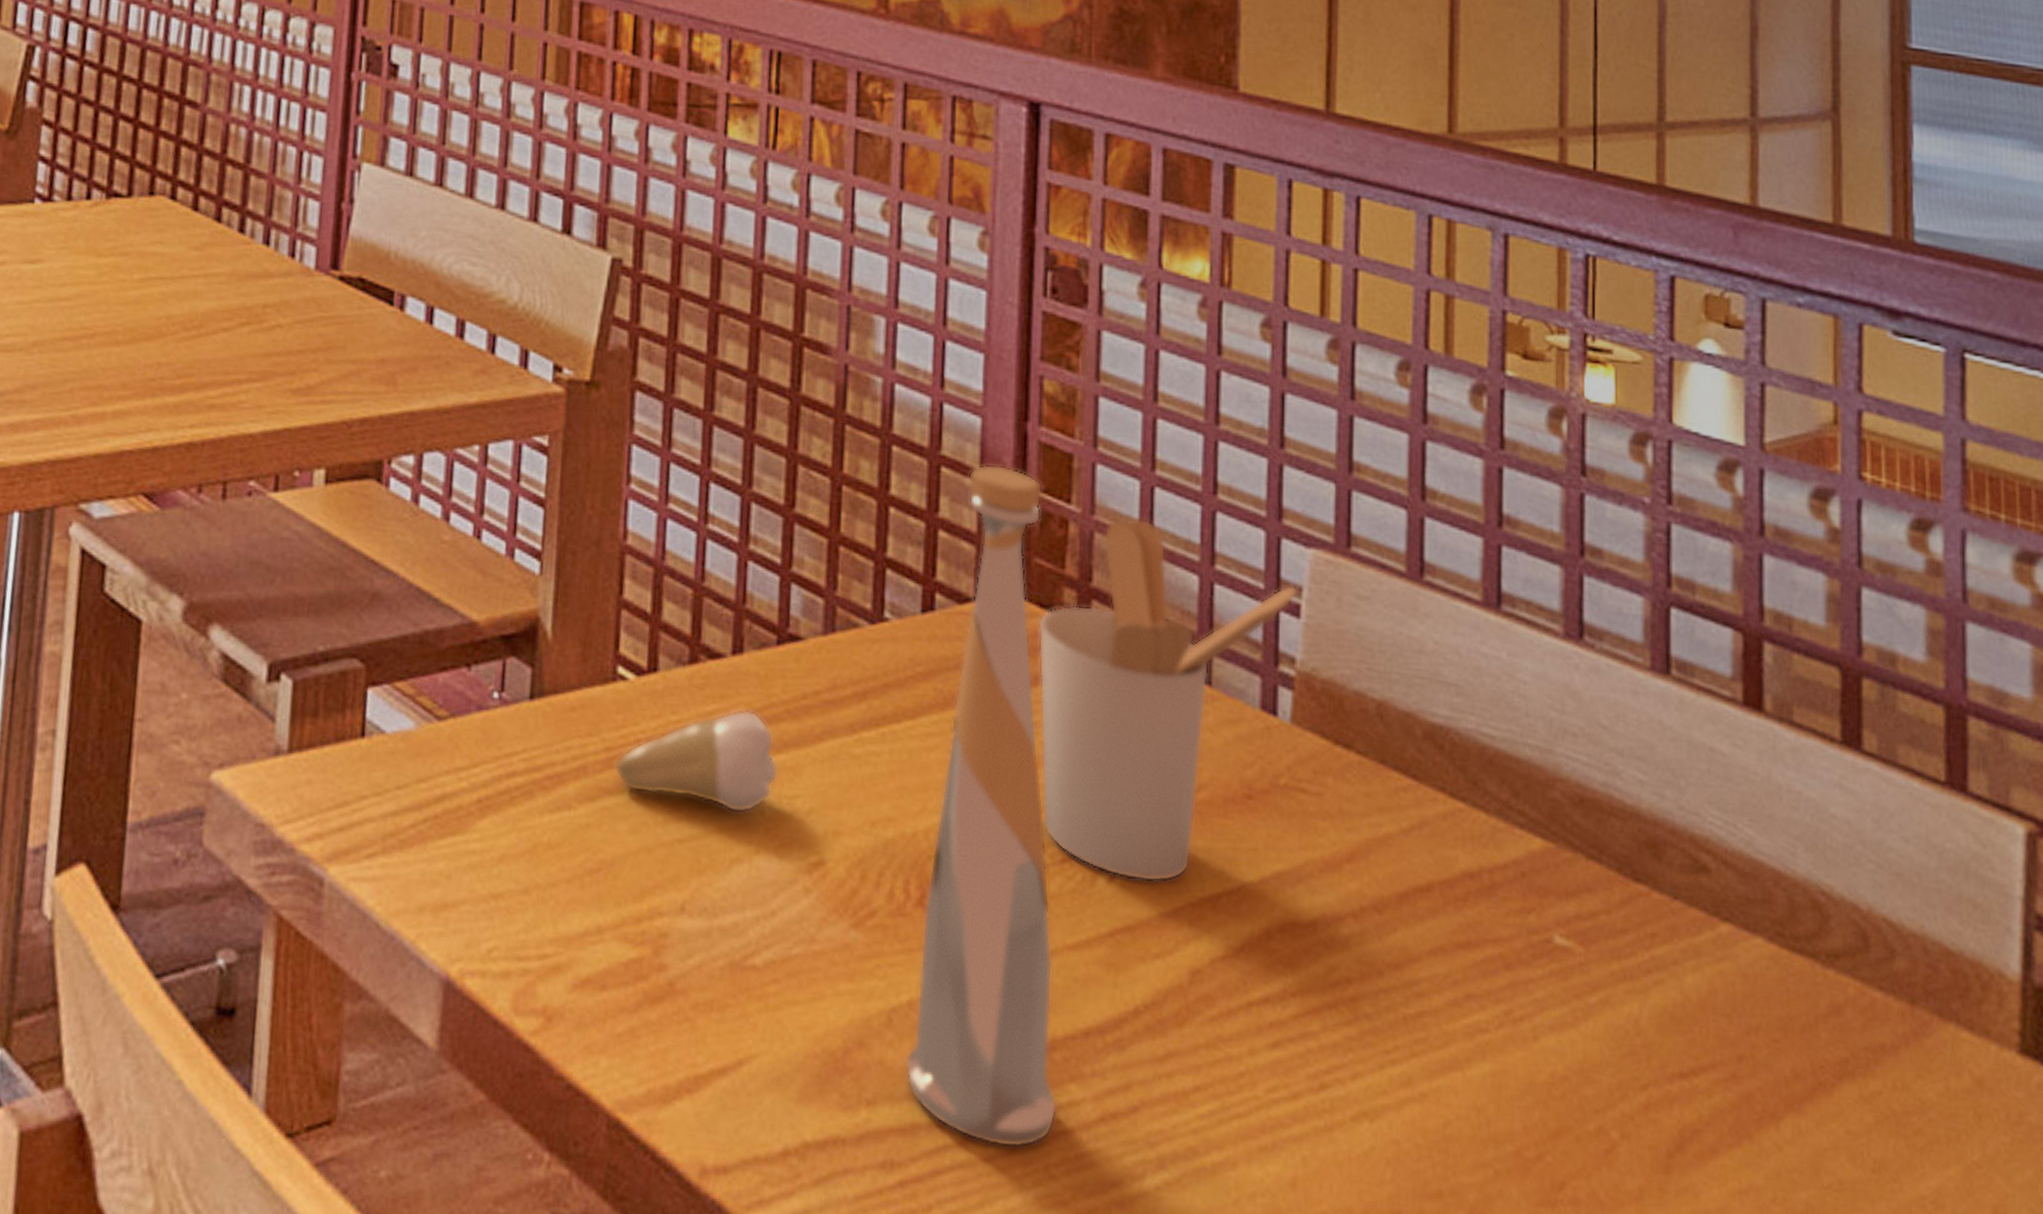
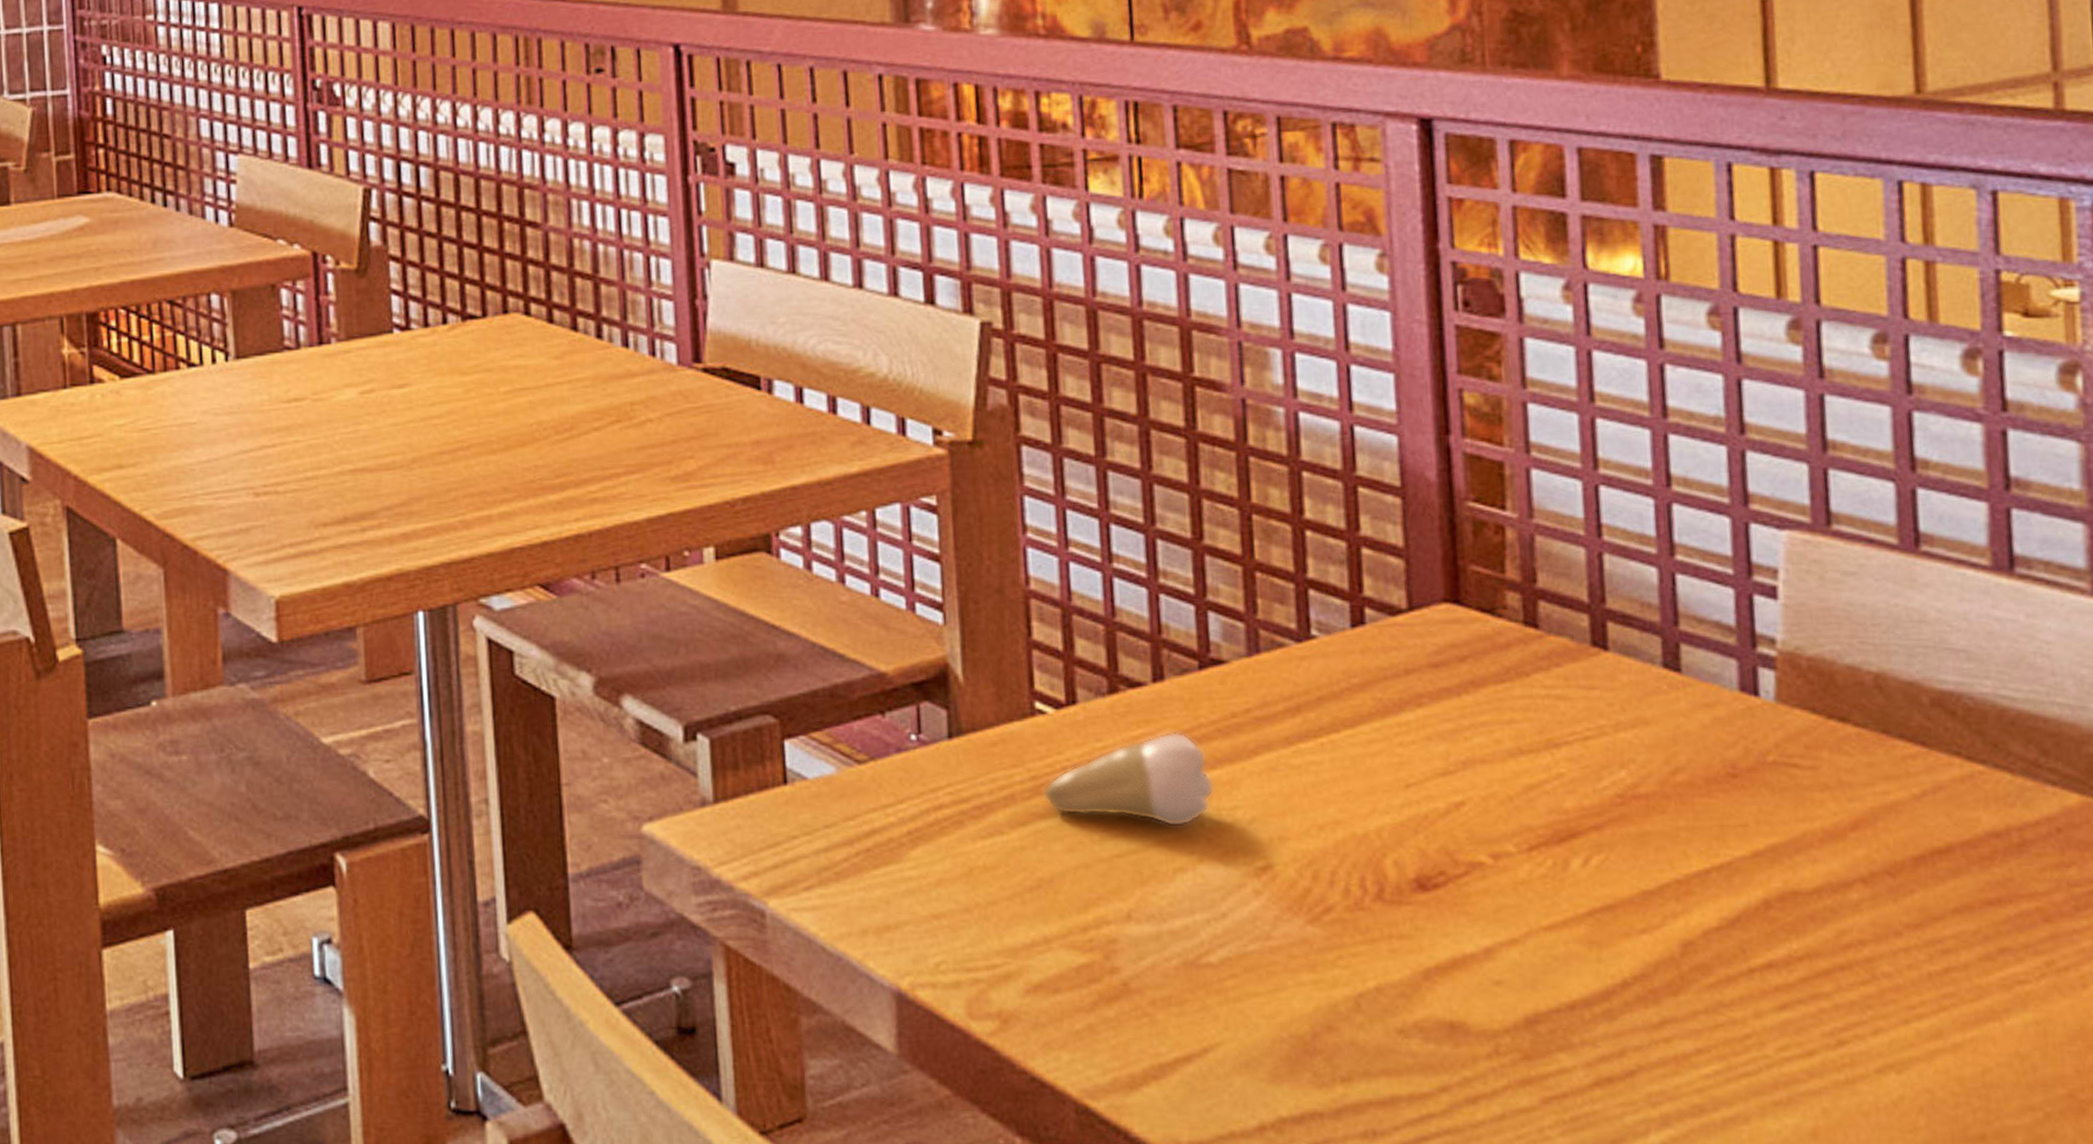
bottle: present [905,464,1057,1148] -> none [1378,479,1547,1114]
utensil holder: present [1038,518,1298,883] -> none [1480,517,1773,863]

